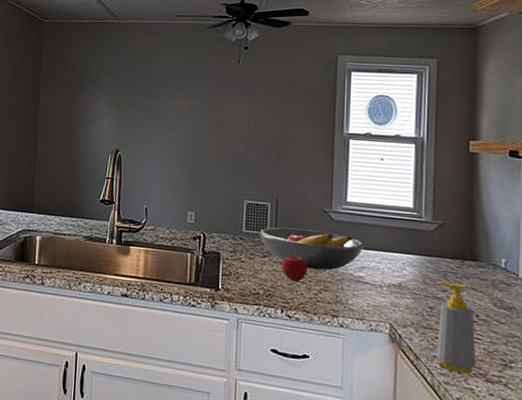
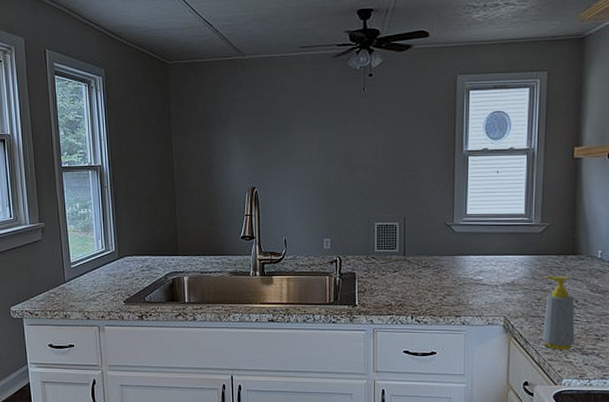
fruit bowl: present [258,227,365,271] -> none [389,243,483,278]
apple: present [281,255,308,282] -> none [410,267,434,291]

